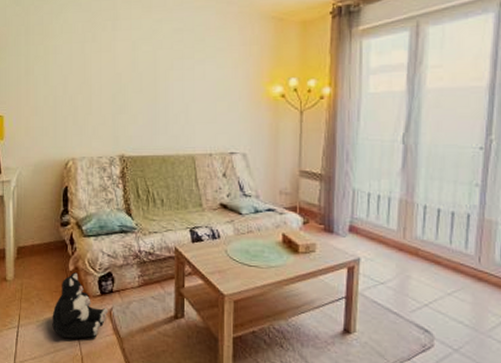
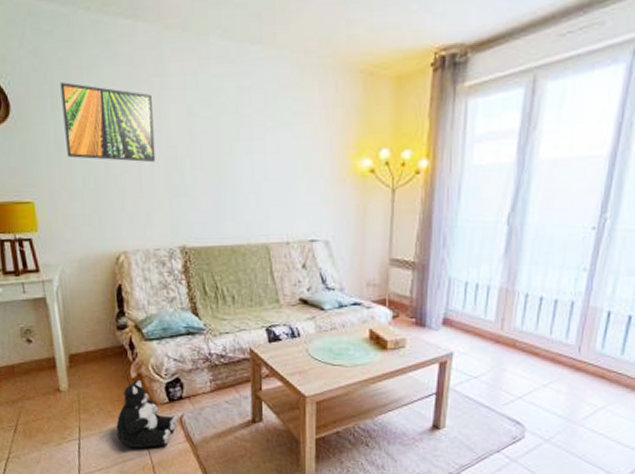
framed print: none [34,24,104,86] -> present [60,82,156,163]

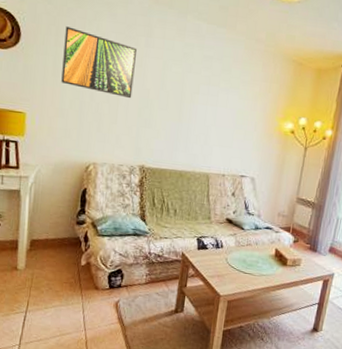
plush toy: present [116,379,179,447] -> none [60,267,116,325]

